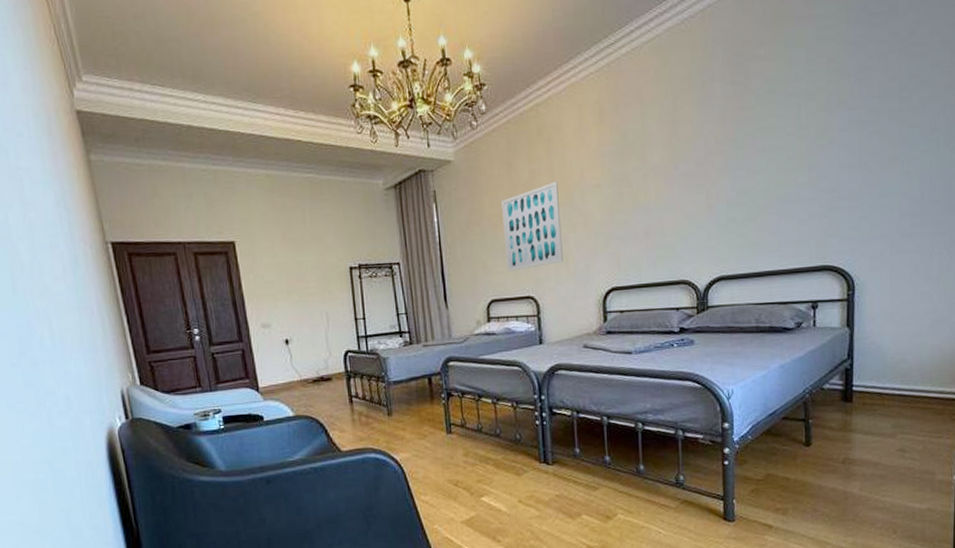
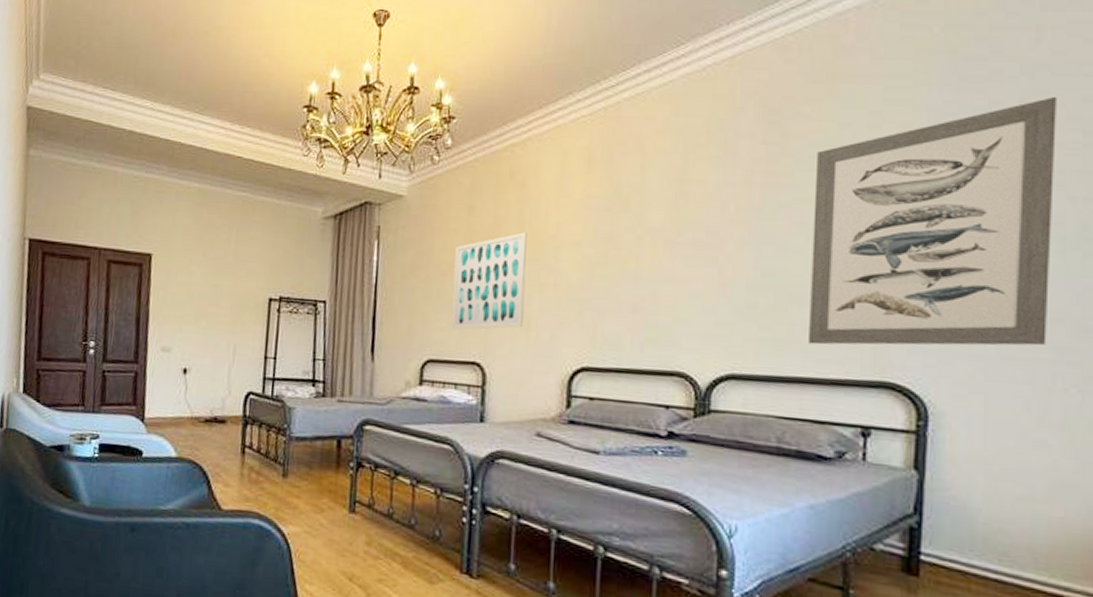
wall art: none [770,25,933,244] -> present [809,96,1056,346]

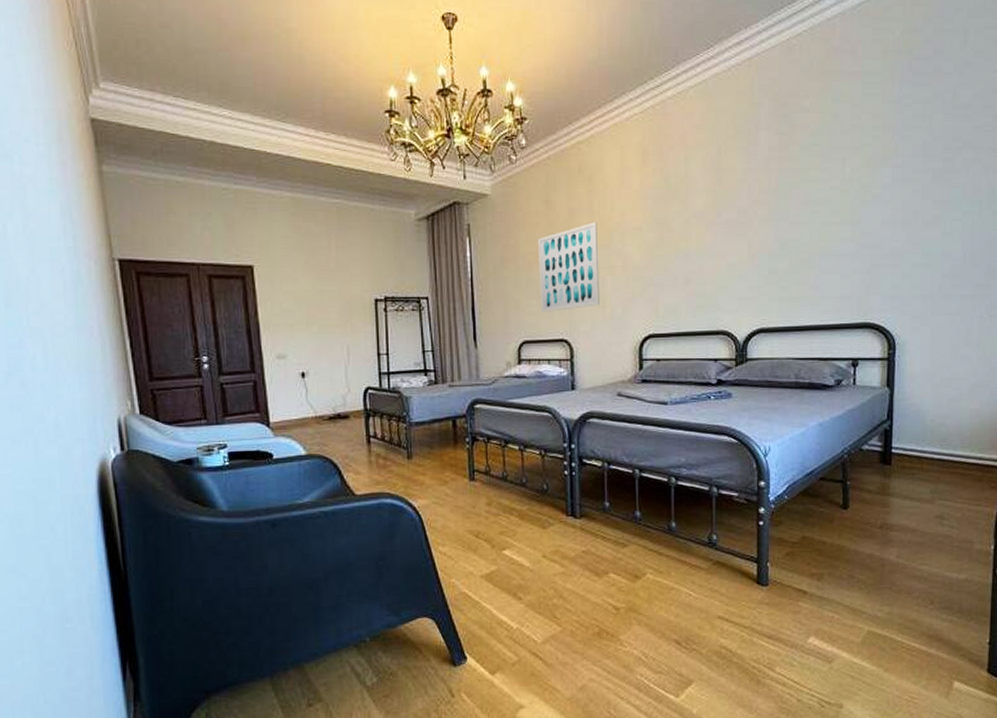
wall art: present [809,96,1056,346] -> none [815,88,977,298]

